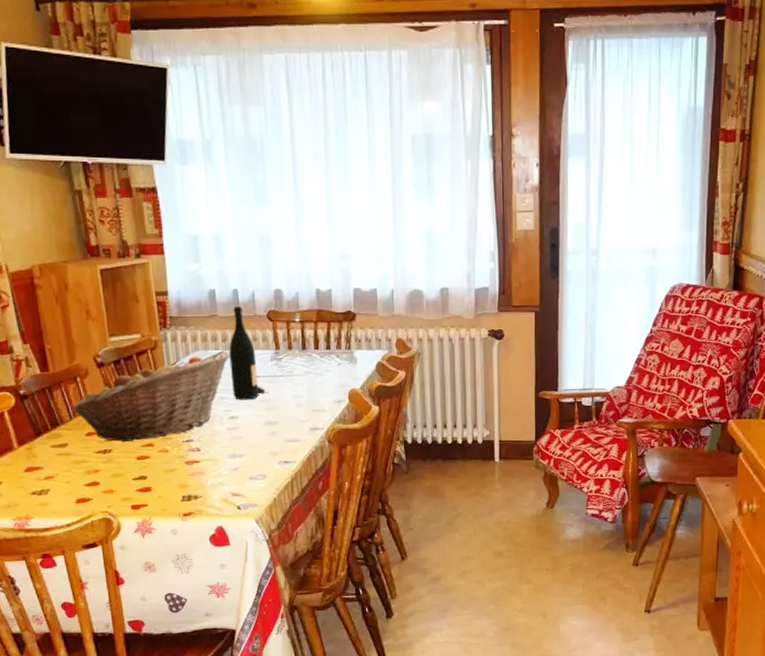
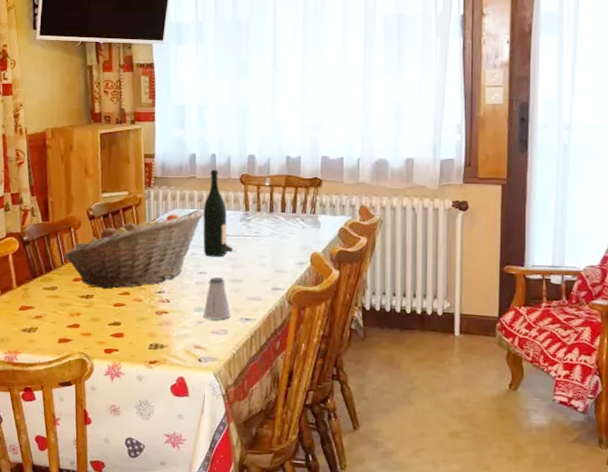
saltshaker: none [239,420,268,465] -> present [204,276,231,320]

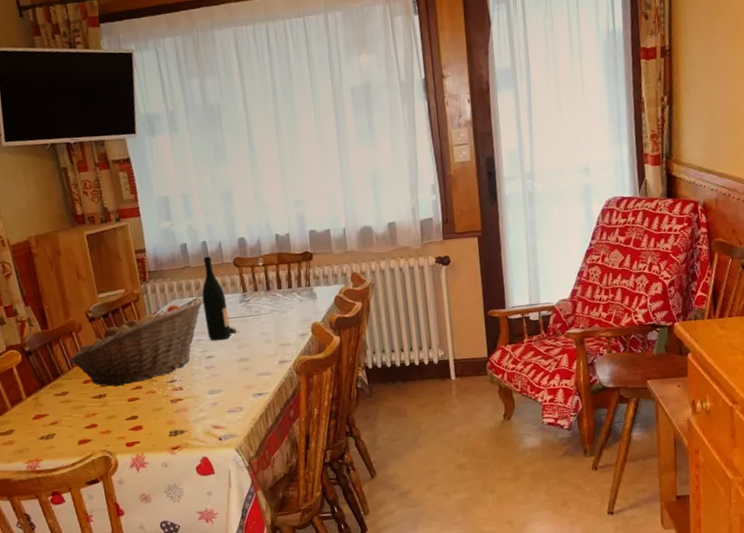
saltshaker: present [204,276,231,320] -> none [217,358,244,400]

